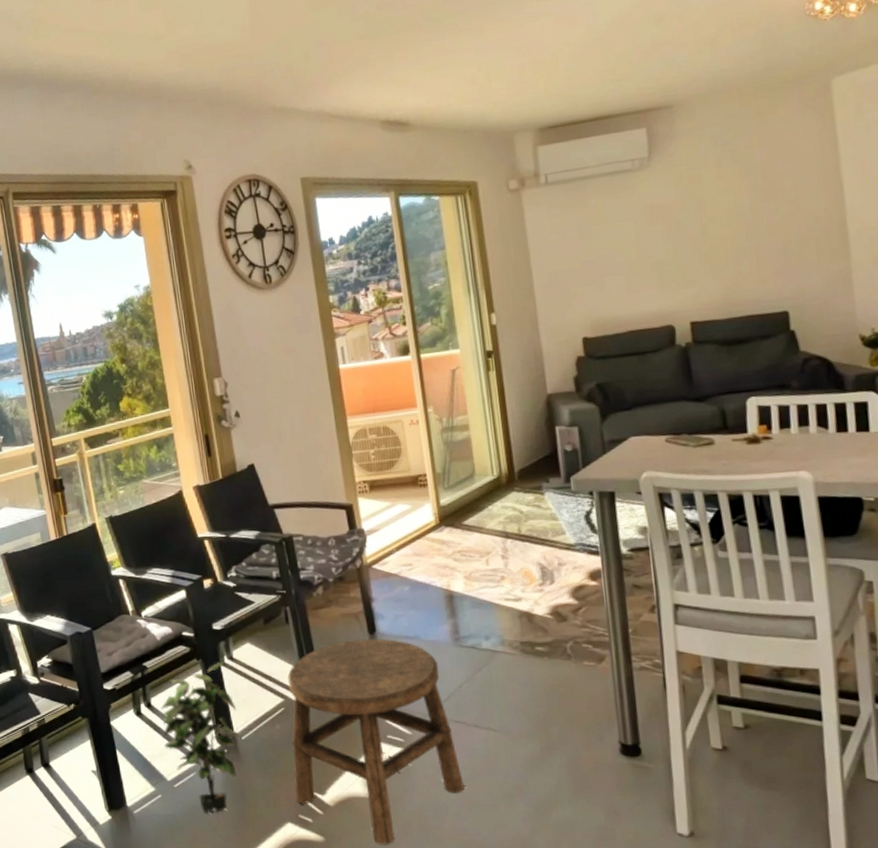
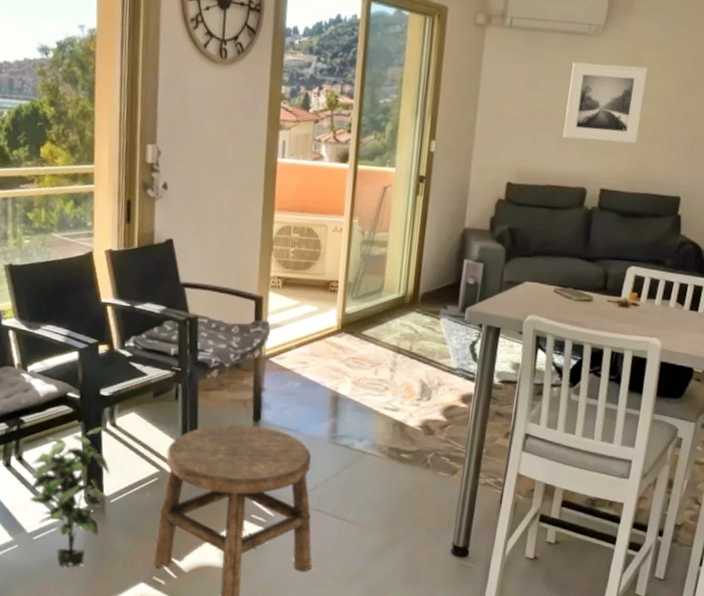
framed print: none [624,186,720,279] -> present [563,62,649,144]

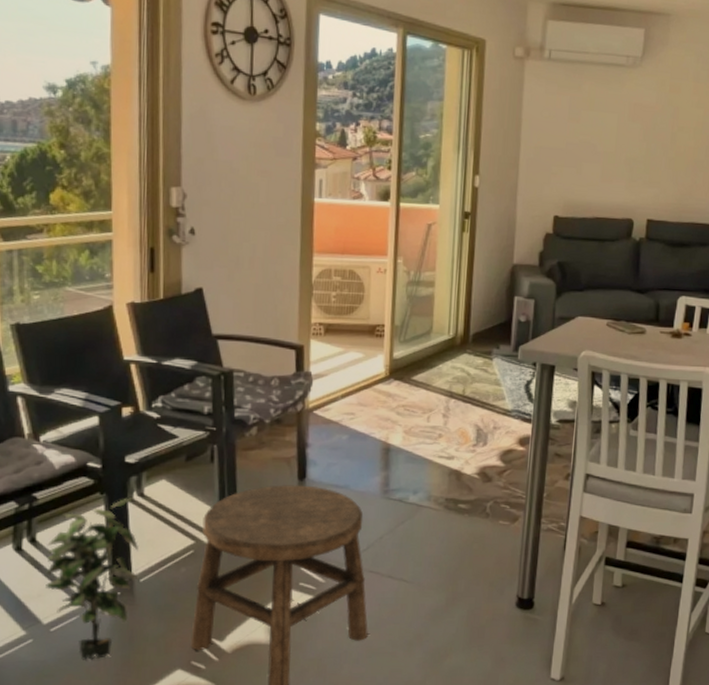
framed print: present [563,62,649,144] -> none [607,93,687,174]

